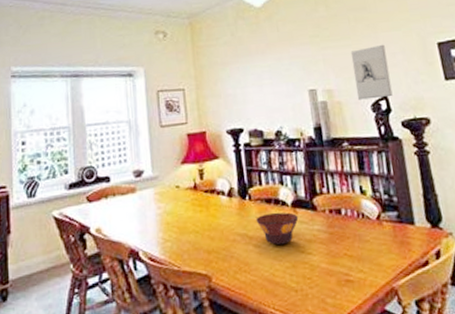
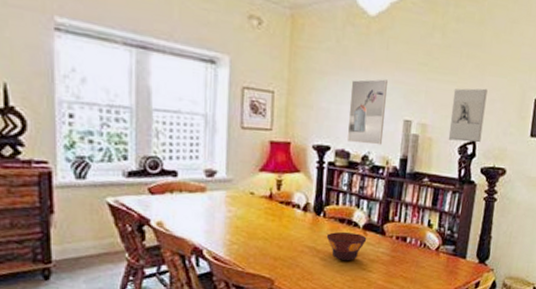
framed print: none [251,57,293,121] -> present [346,79,388,145]

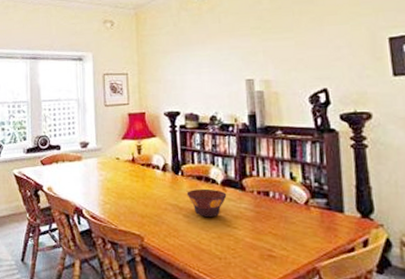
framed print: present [346,79,388,145] -> none [191,47,228,106]
wall sculpture: present [448,88,488,143] -> none [292,37,333,92]

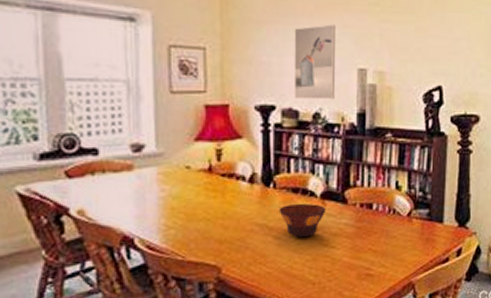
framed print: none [191,47,228,106] -> present [293,24,336,100]

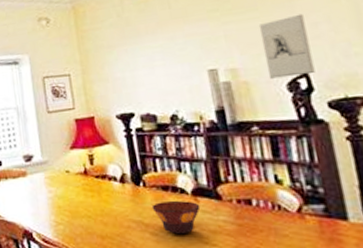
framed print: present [293,24,336,100] -> none [140,36,190,105]
wall sculpture: none [410,26,450,88] -> present [258,13,315,79]

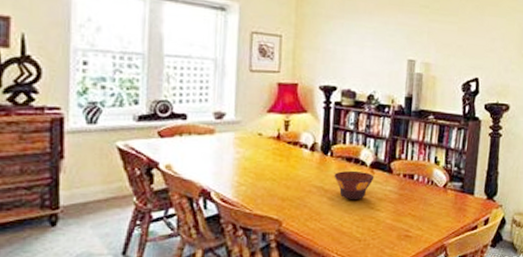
wall sculpture: present [258,13,315,79] -> none [451,28,488,80]

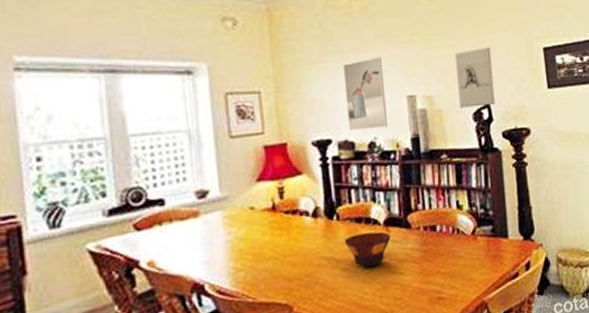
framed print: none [352,21,391,85] -> present [342,57,389,131]
wall sculpture: none [451,28,488,80] -> present [454,47,495,108]

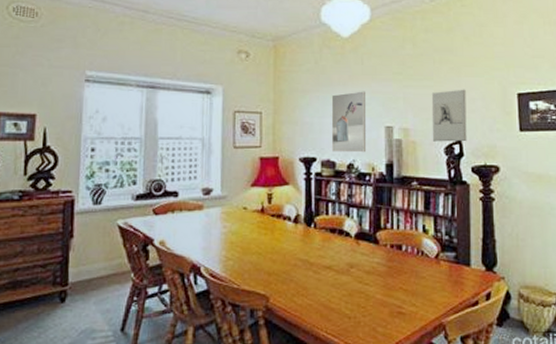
bowl: present [344,231,391,267] -> none [318,242,360,274]

